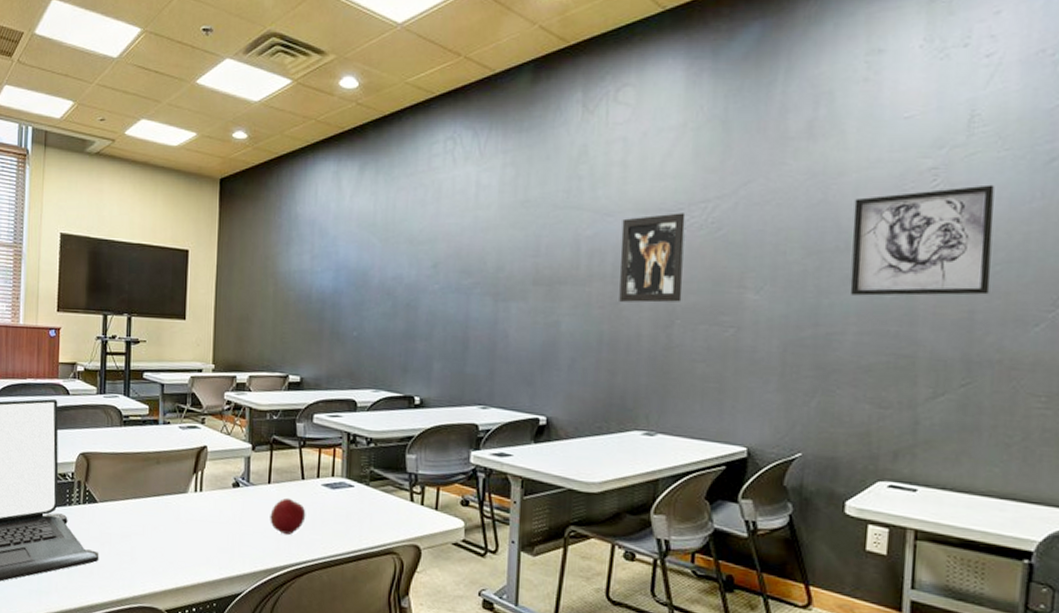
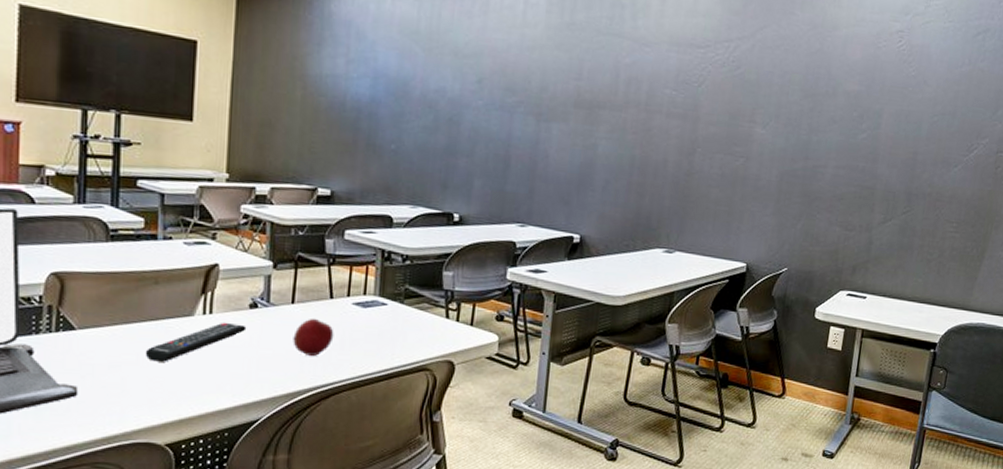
remote control: none [149,499,231,534] -> present [145,322,247,362]
wall art: present [619,213,686,303] -> none [651,49,712,132]
wall art: present [849,184,995,296] -> none [833,49,940,140]

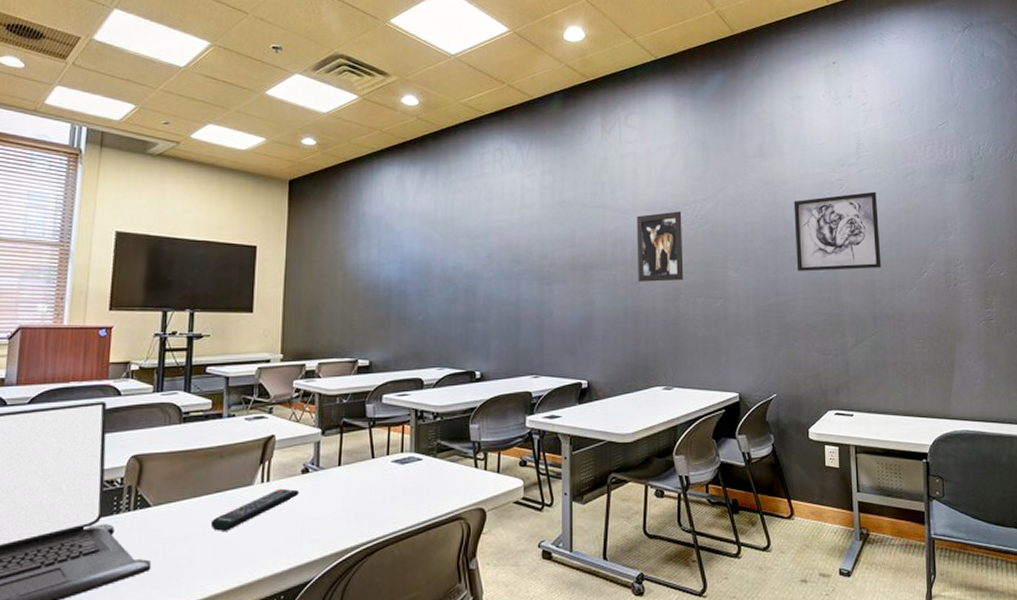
apple: present [293,318,334,356] -> none [340,477,377,514]
wall art: none [651,49,712,132] -> present [636,211,684,282]
wall art: none [833,49,940,140] -> present [794,191,882,271]

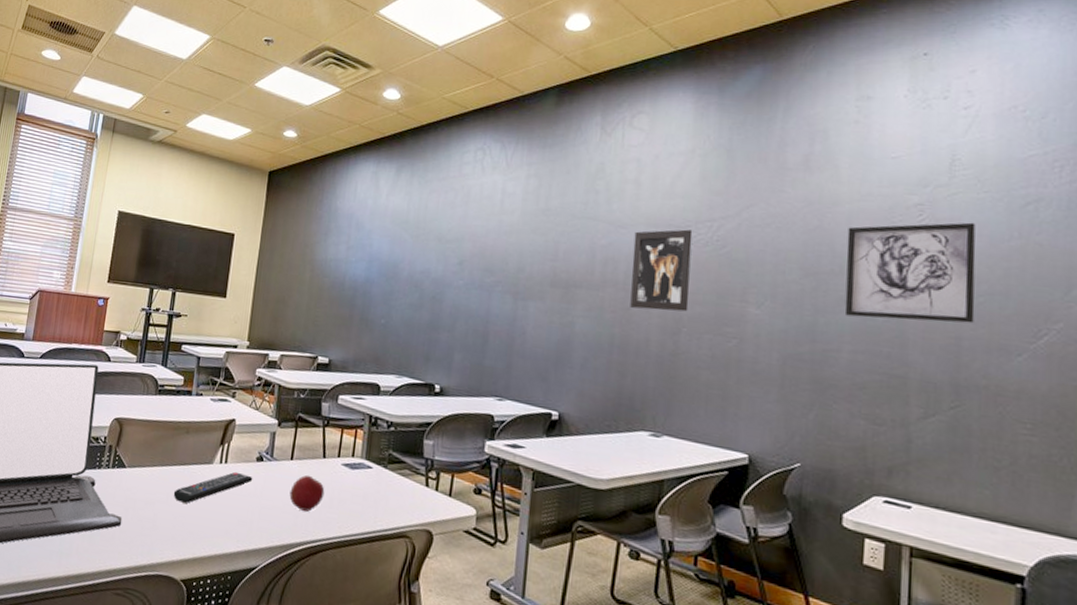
apple: none [340,477,377,514] -> present [289,474,325,512]

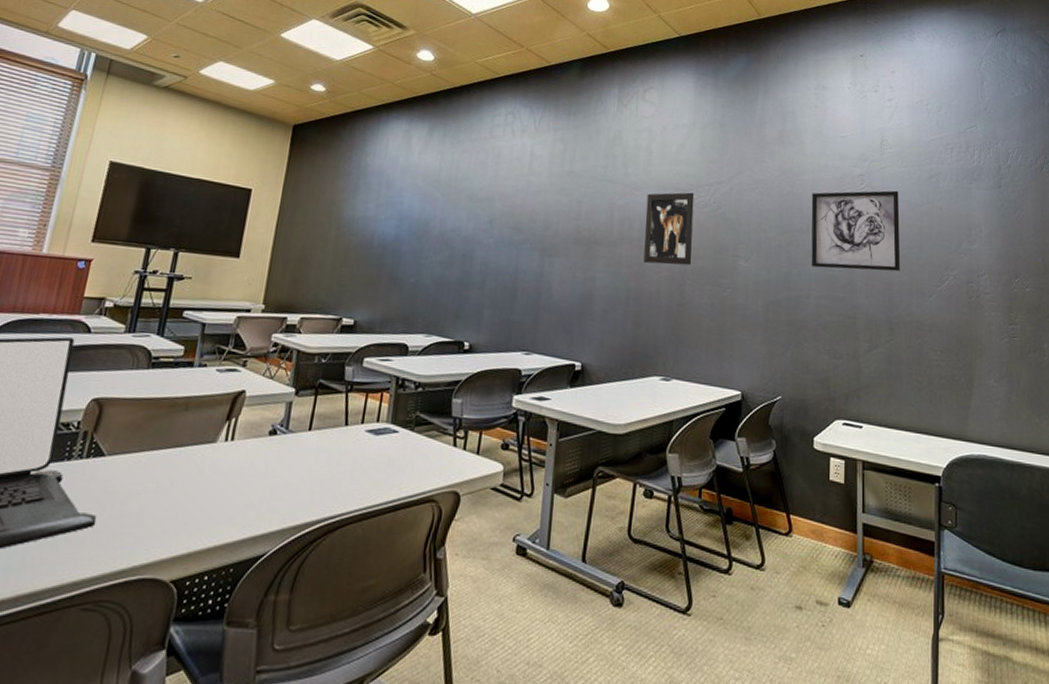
remote control: present [173,471,253,504] -> none [165,449,265,491]
apple: present [289,474,325,512] -> none [306,445,346,485]

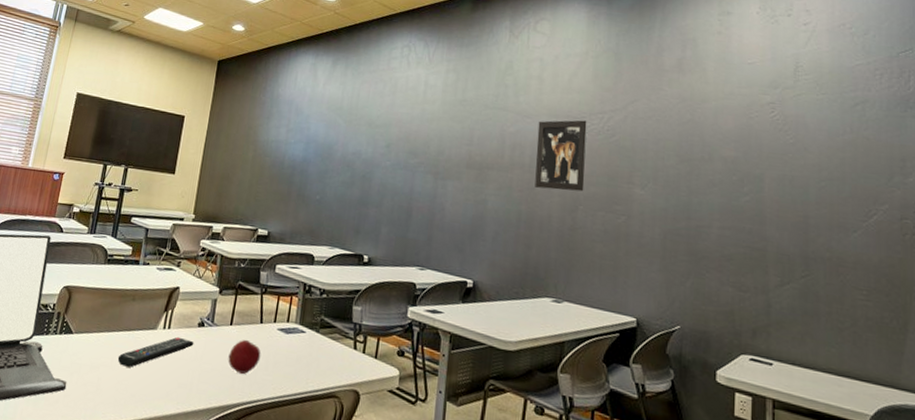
remote control: none [165,449,265,491] -> present [117,336,194,368]
apple: none [306,445,346,485] -> present [228,339,261,374]
wall art: present [811,190,901,272] -> none [713,119,818,204]

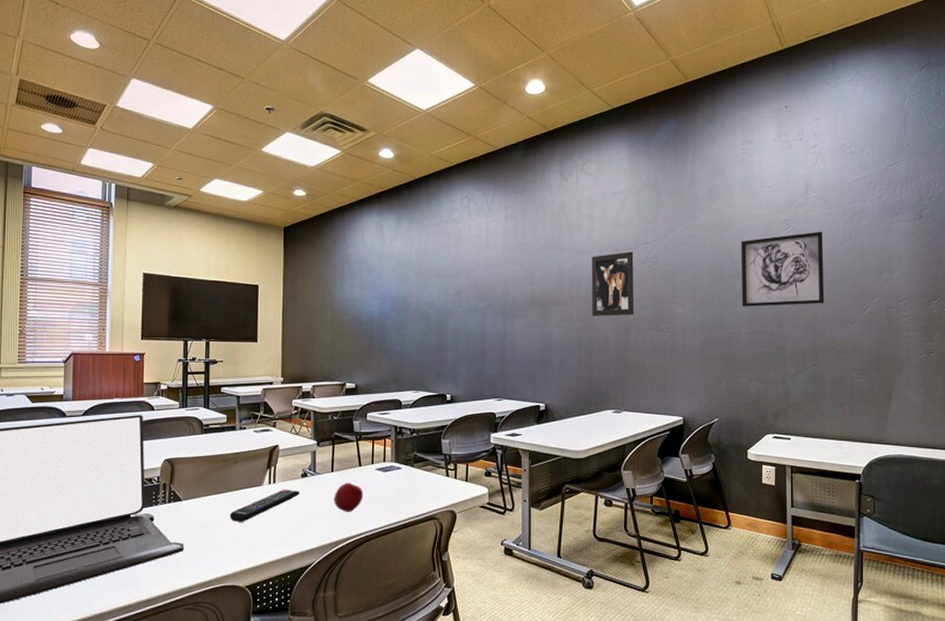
wall art: none [713,119,818,204] -> present [741,231,825,307]

